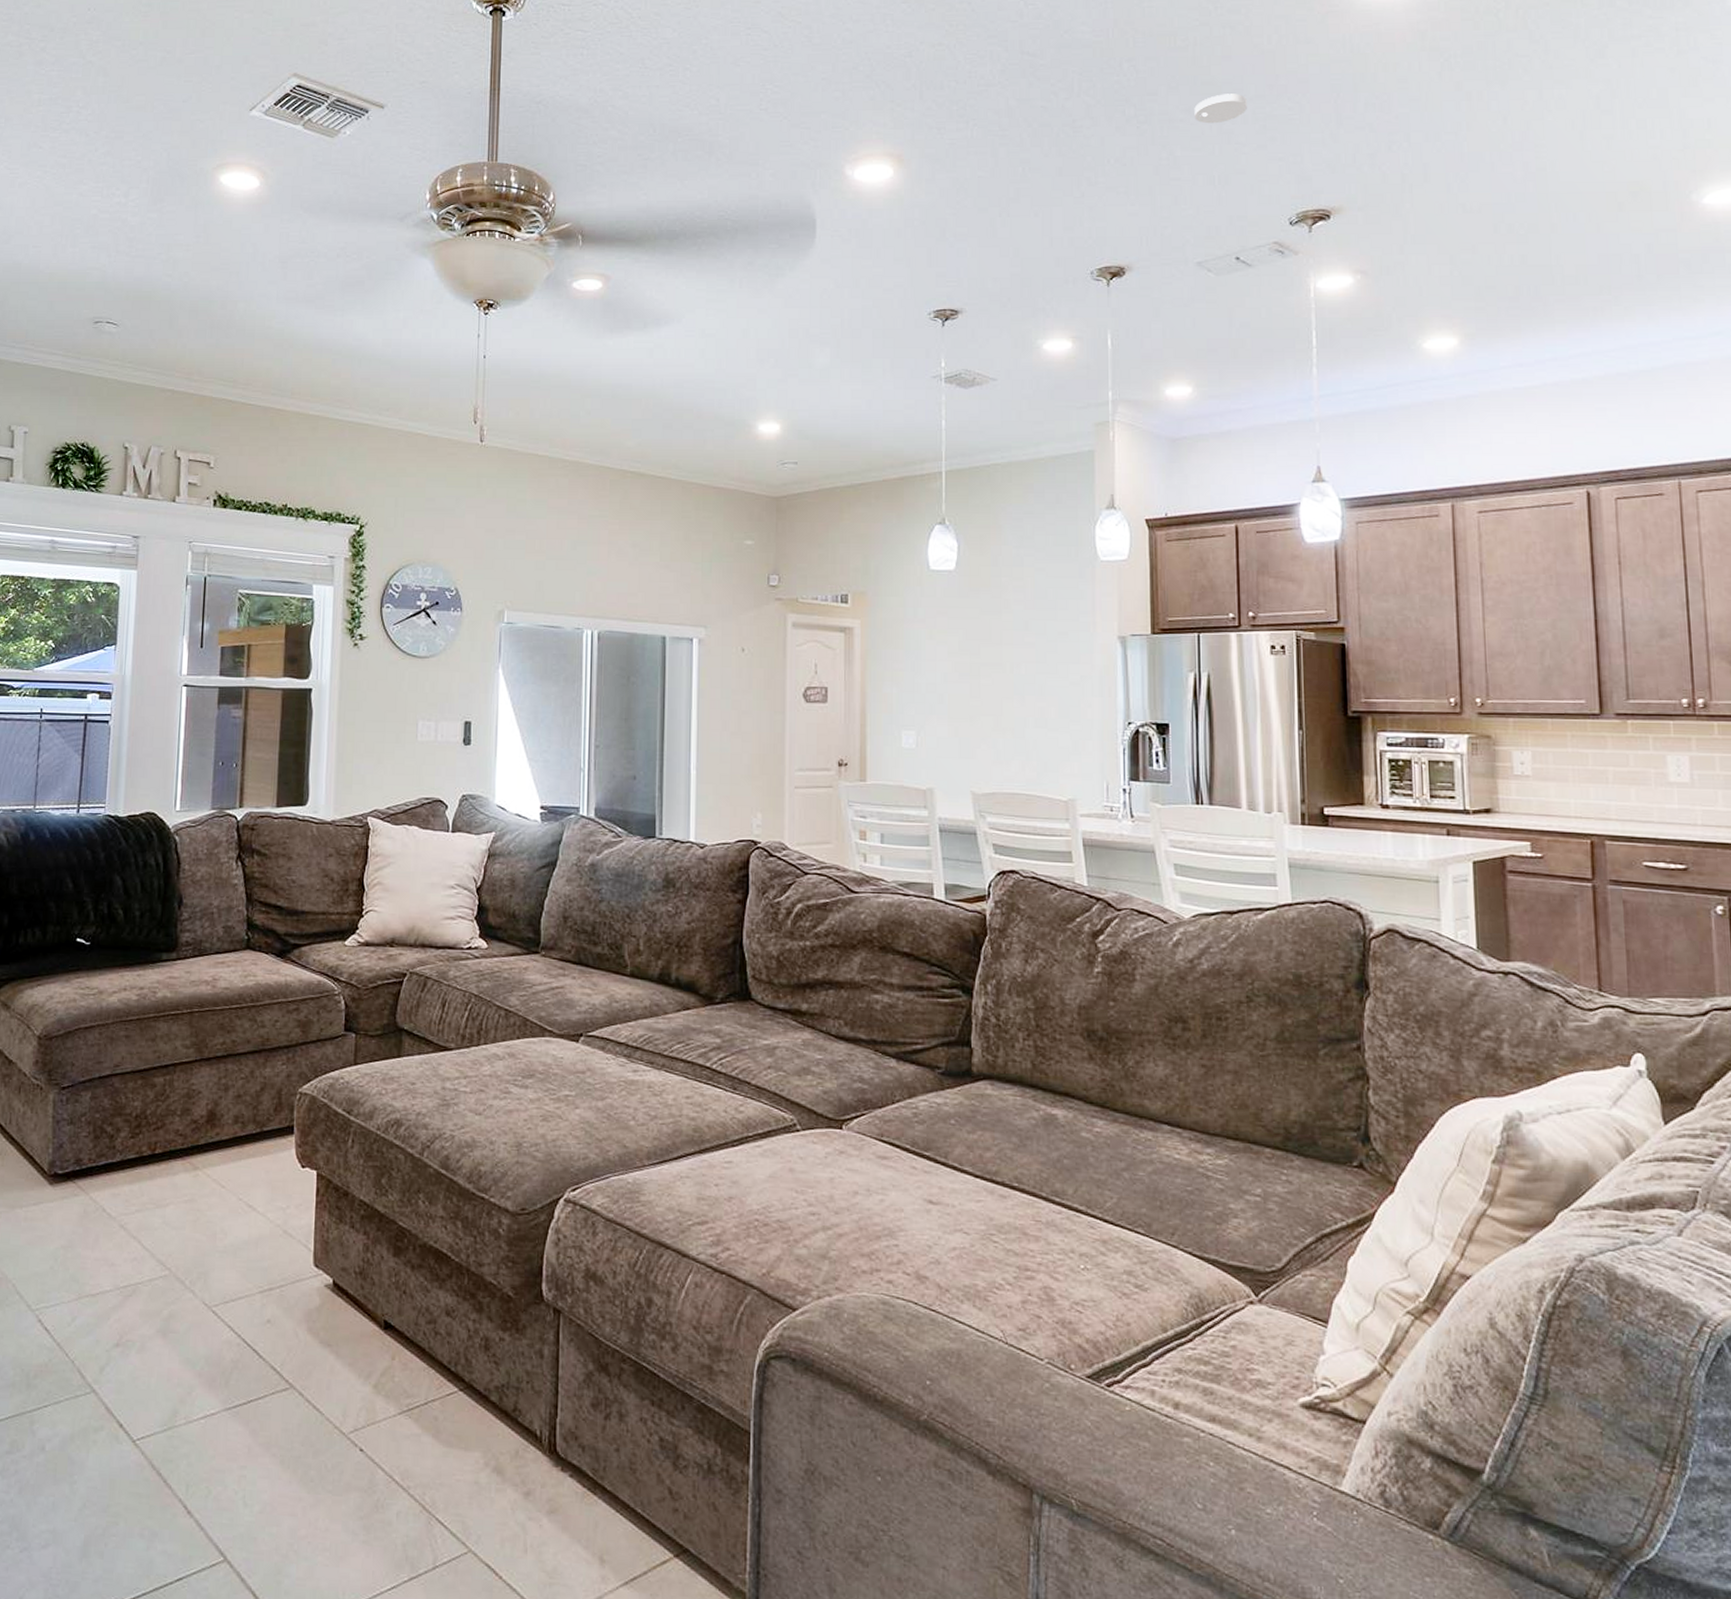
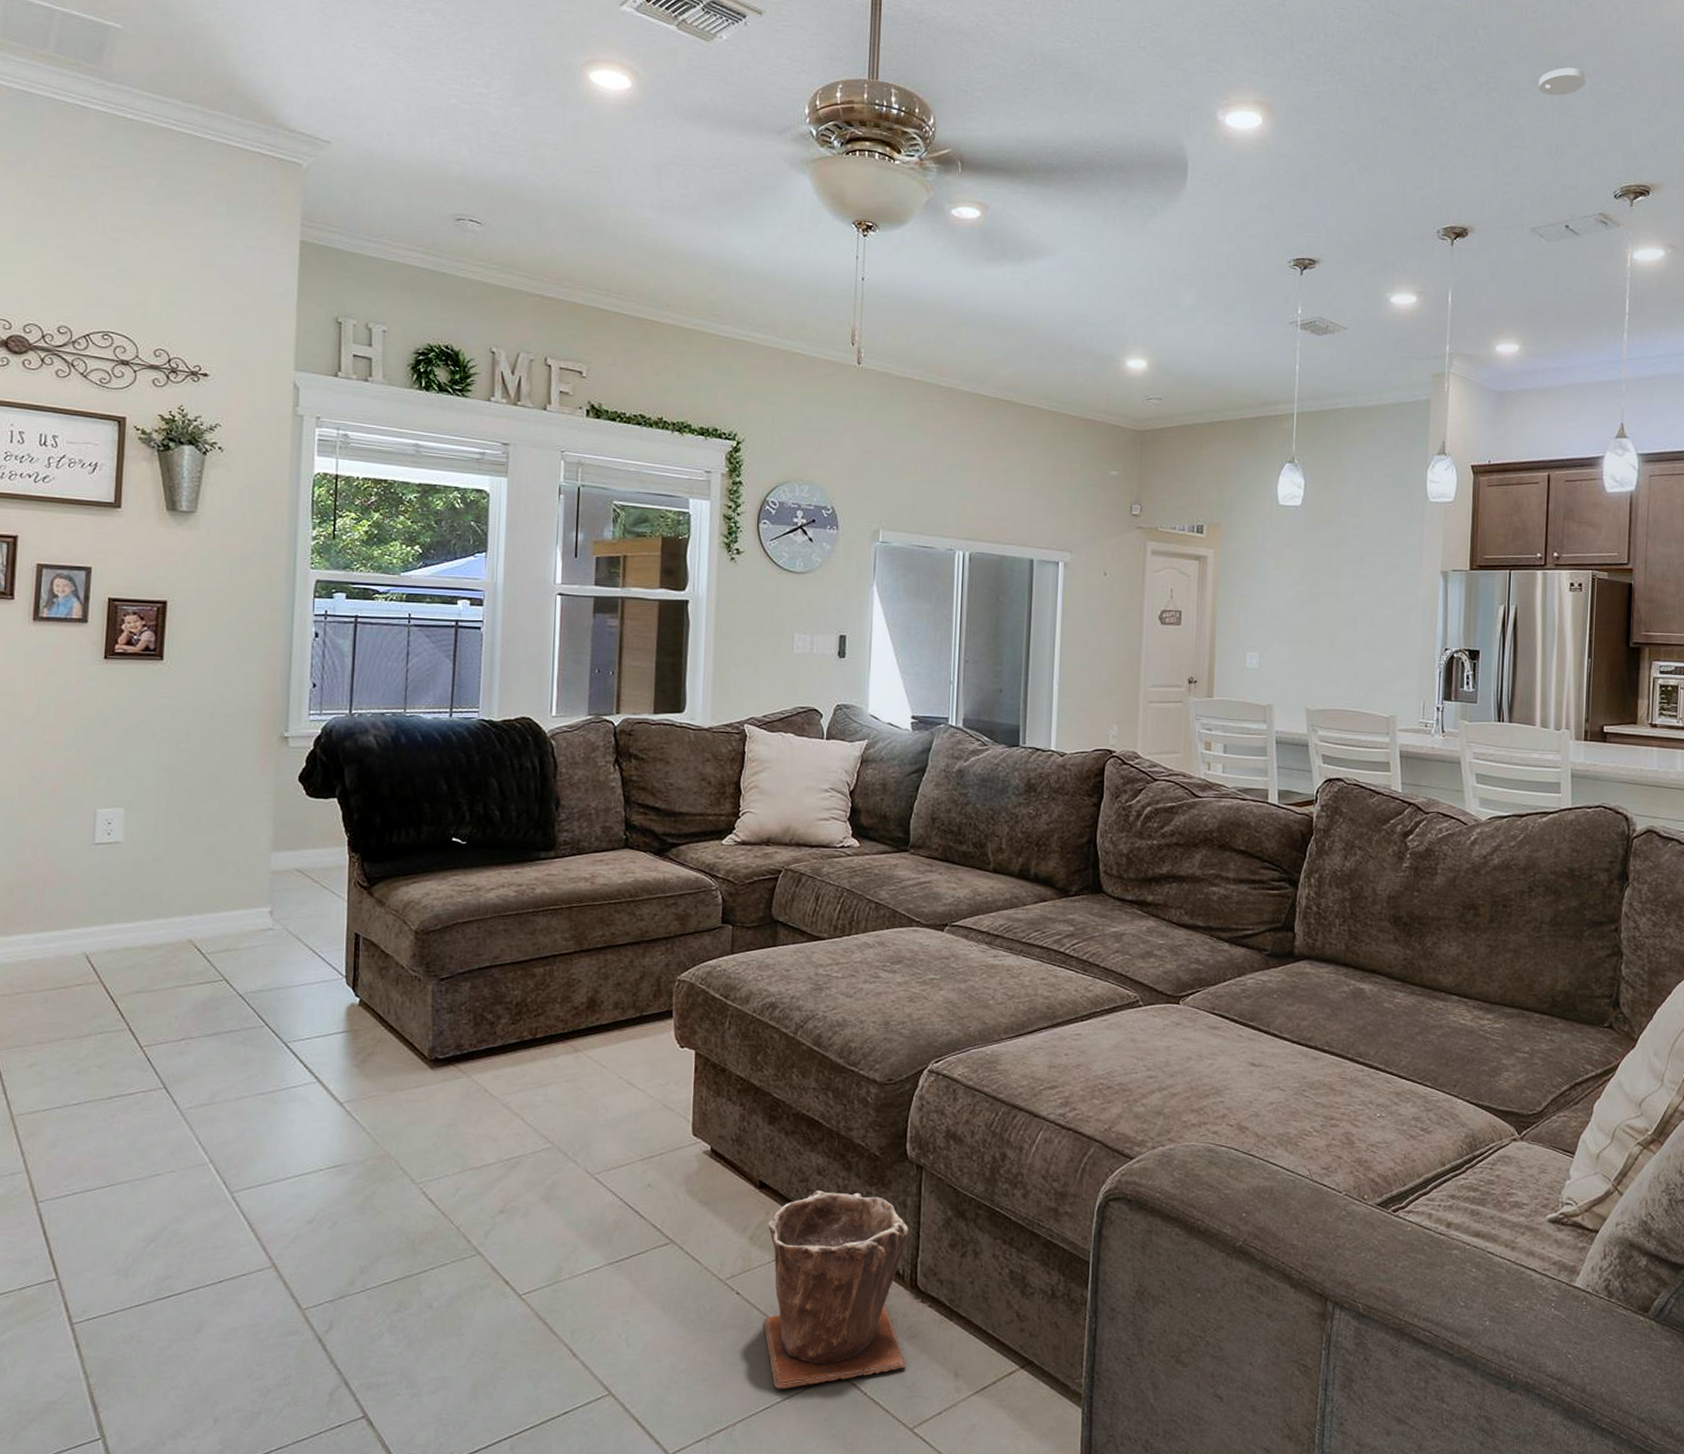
plant pot: none [389,1334,547,1567] -> present [763,1190,910,1389]

